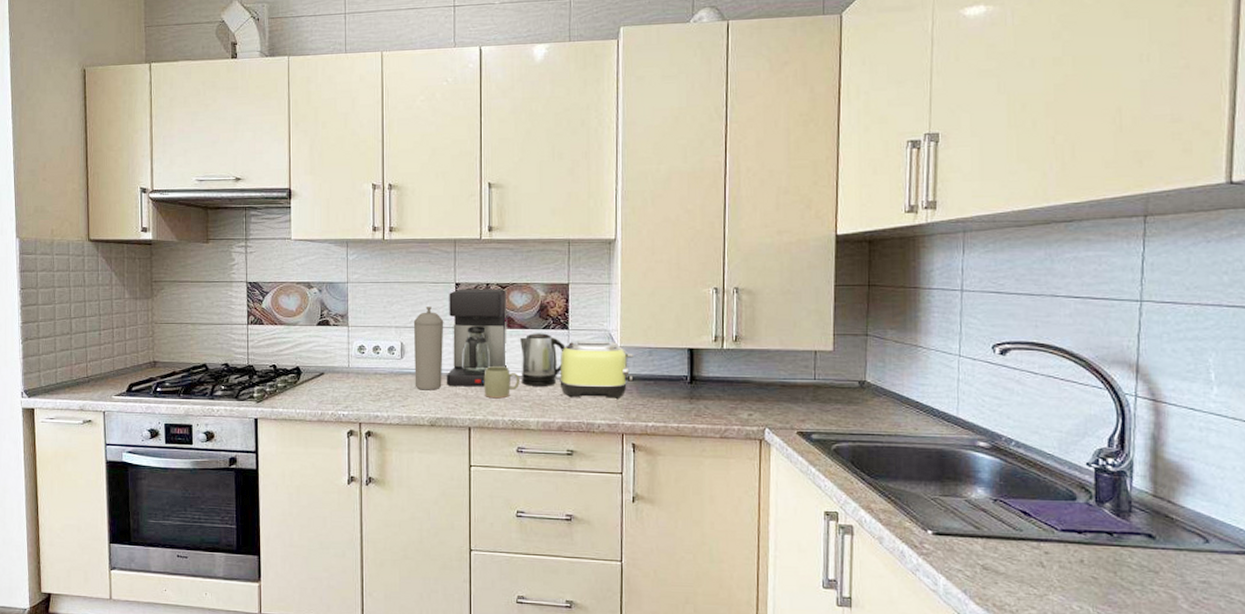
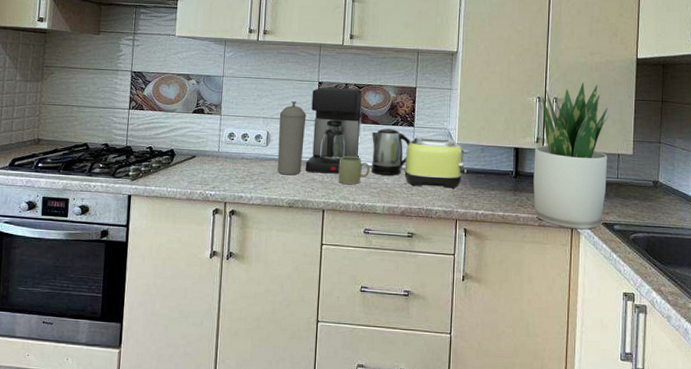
planter: none [712,267,803,441] -> present [533,82,609,230]

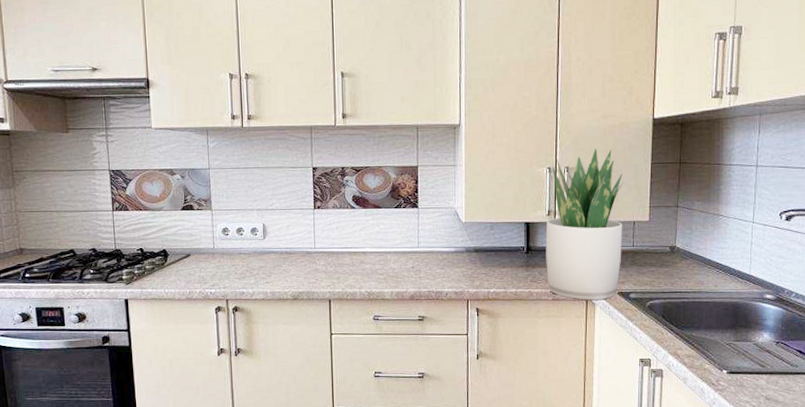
canister: present [277,101,307,175] -> none [274,190,303,268]
coffee maker: present [306,87,363,174] -> none [307,171,363,263]
mug: present [338,155,370,185] -> none [341,242,375,273]
kettle: present [371,128,411,176] -> none [374,212,416,260]
toaster: present [404,137,469,189] -> none [411,217,478,270]

